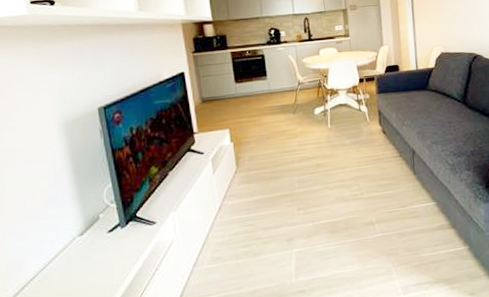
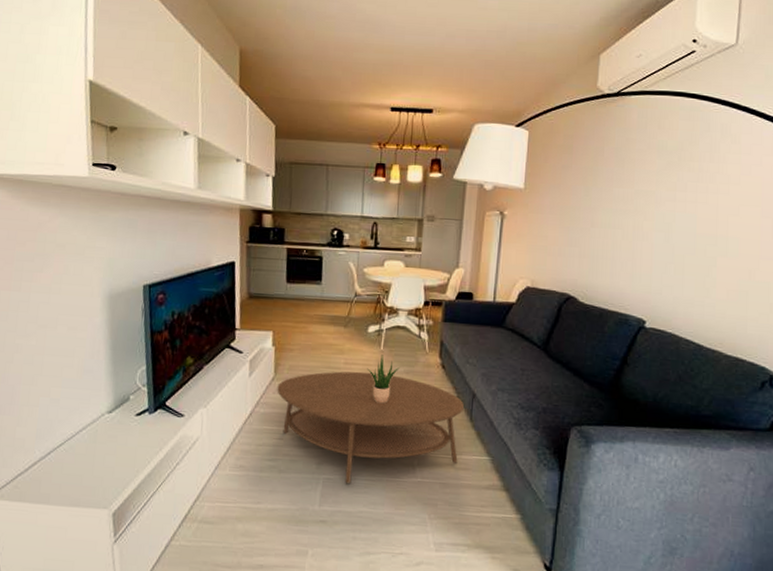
coffee table: none [241,147,410,253] -> present [277,371,464,484]
potted plant: none [319,131,348,175] -> present [367,354,400,404]

